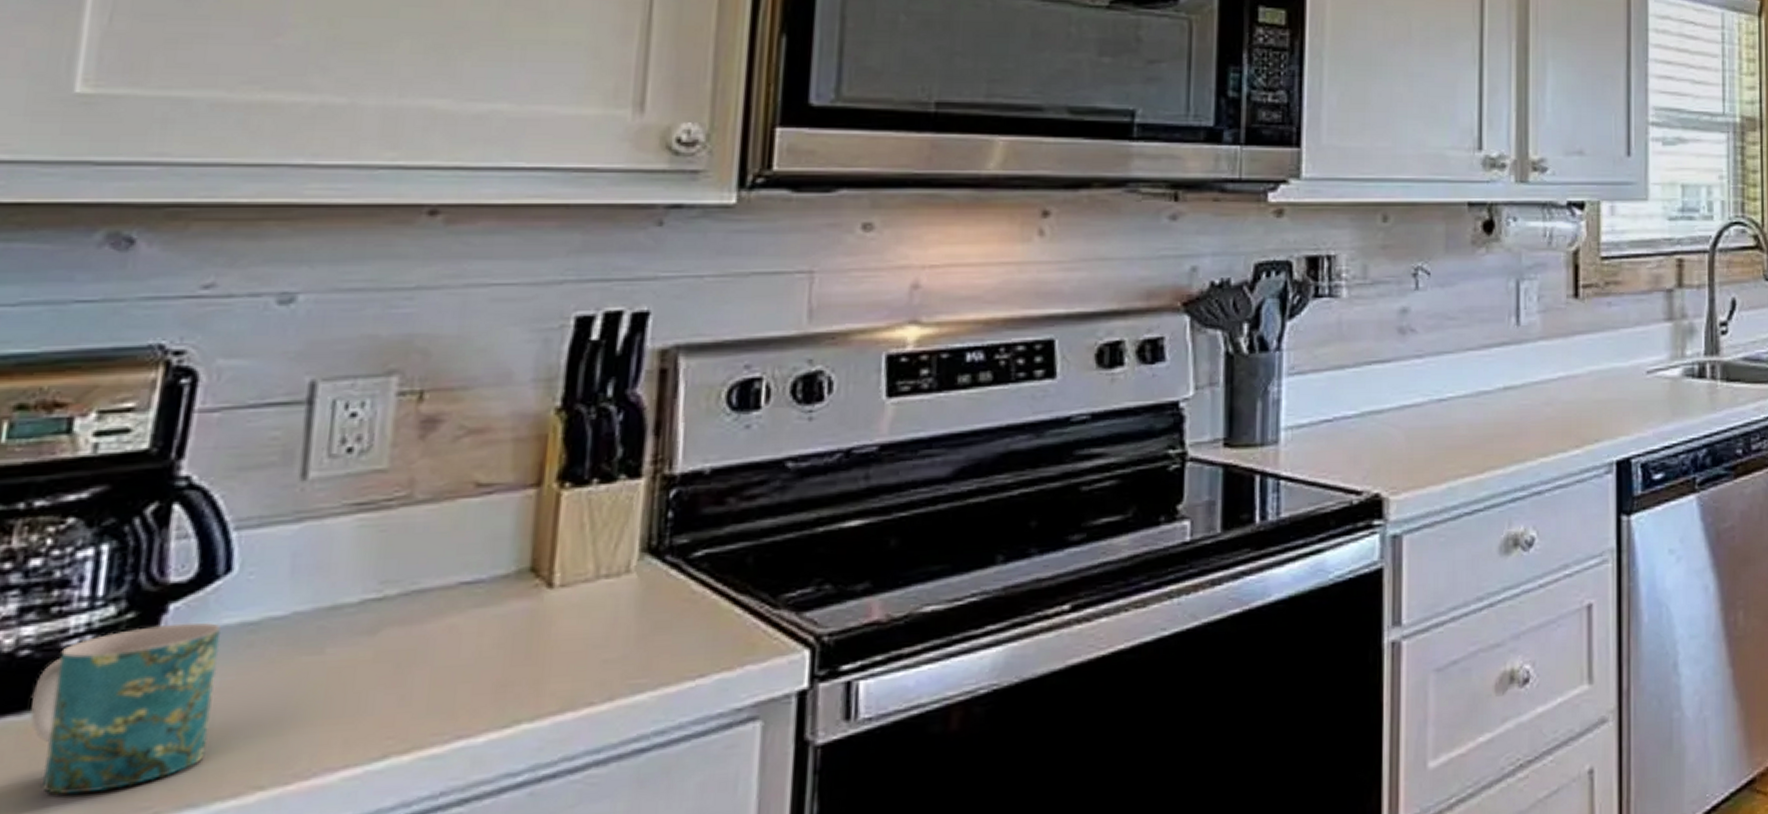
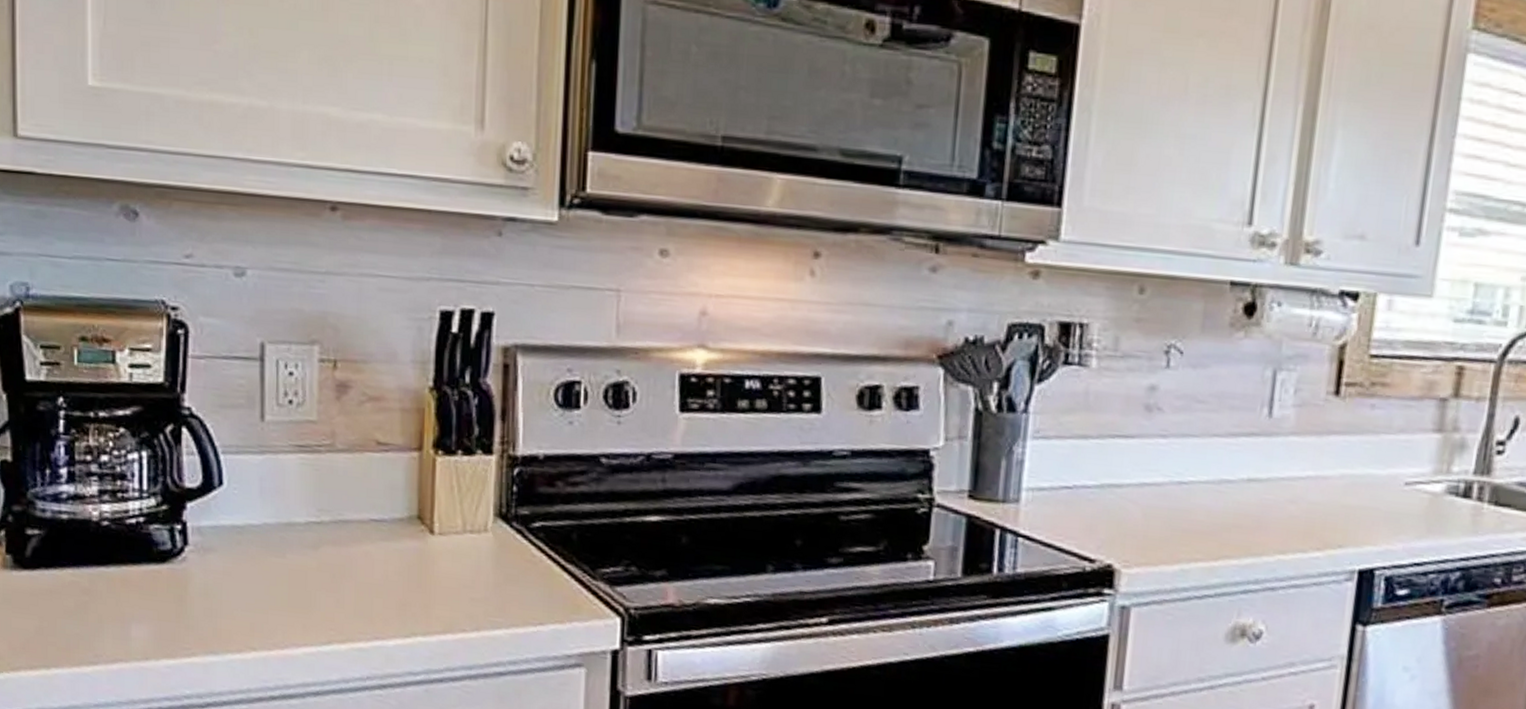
mug: present [30,621,222,795] -> none [112,517,221,632]

